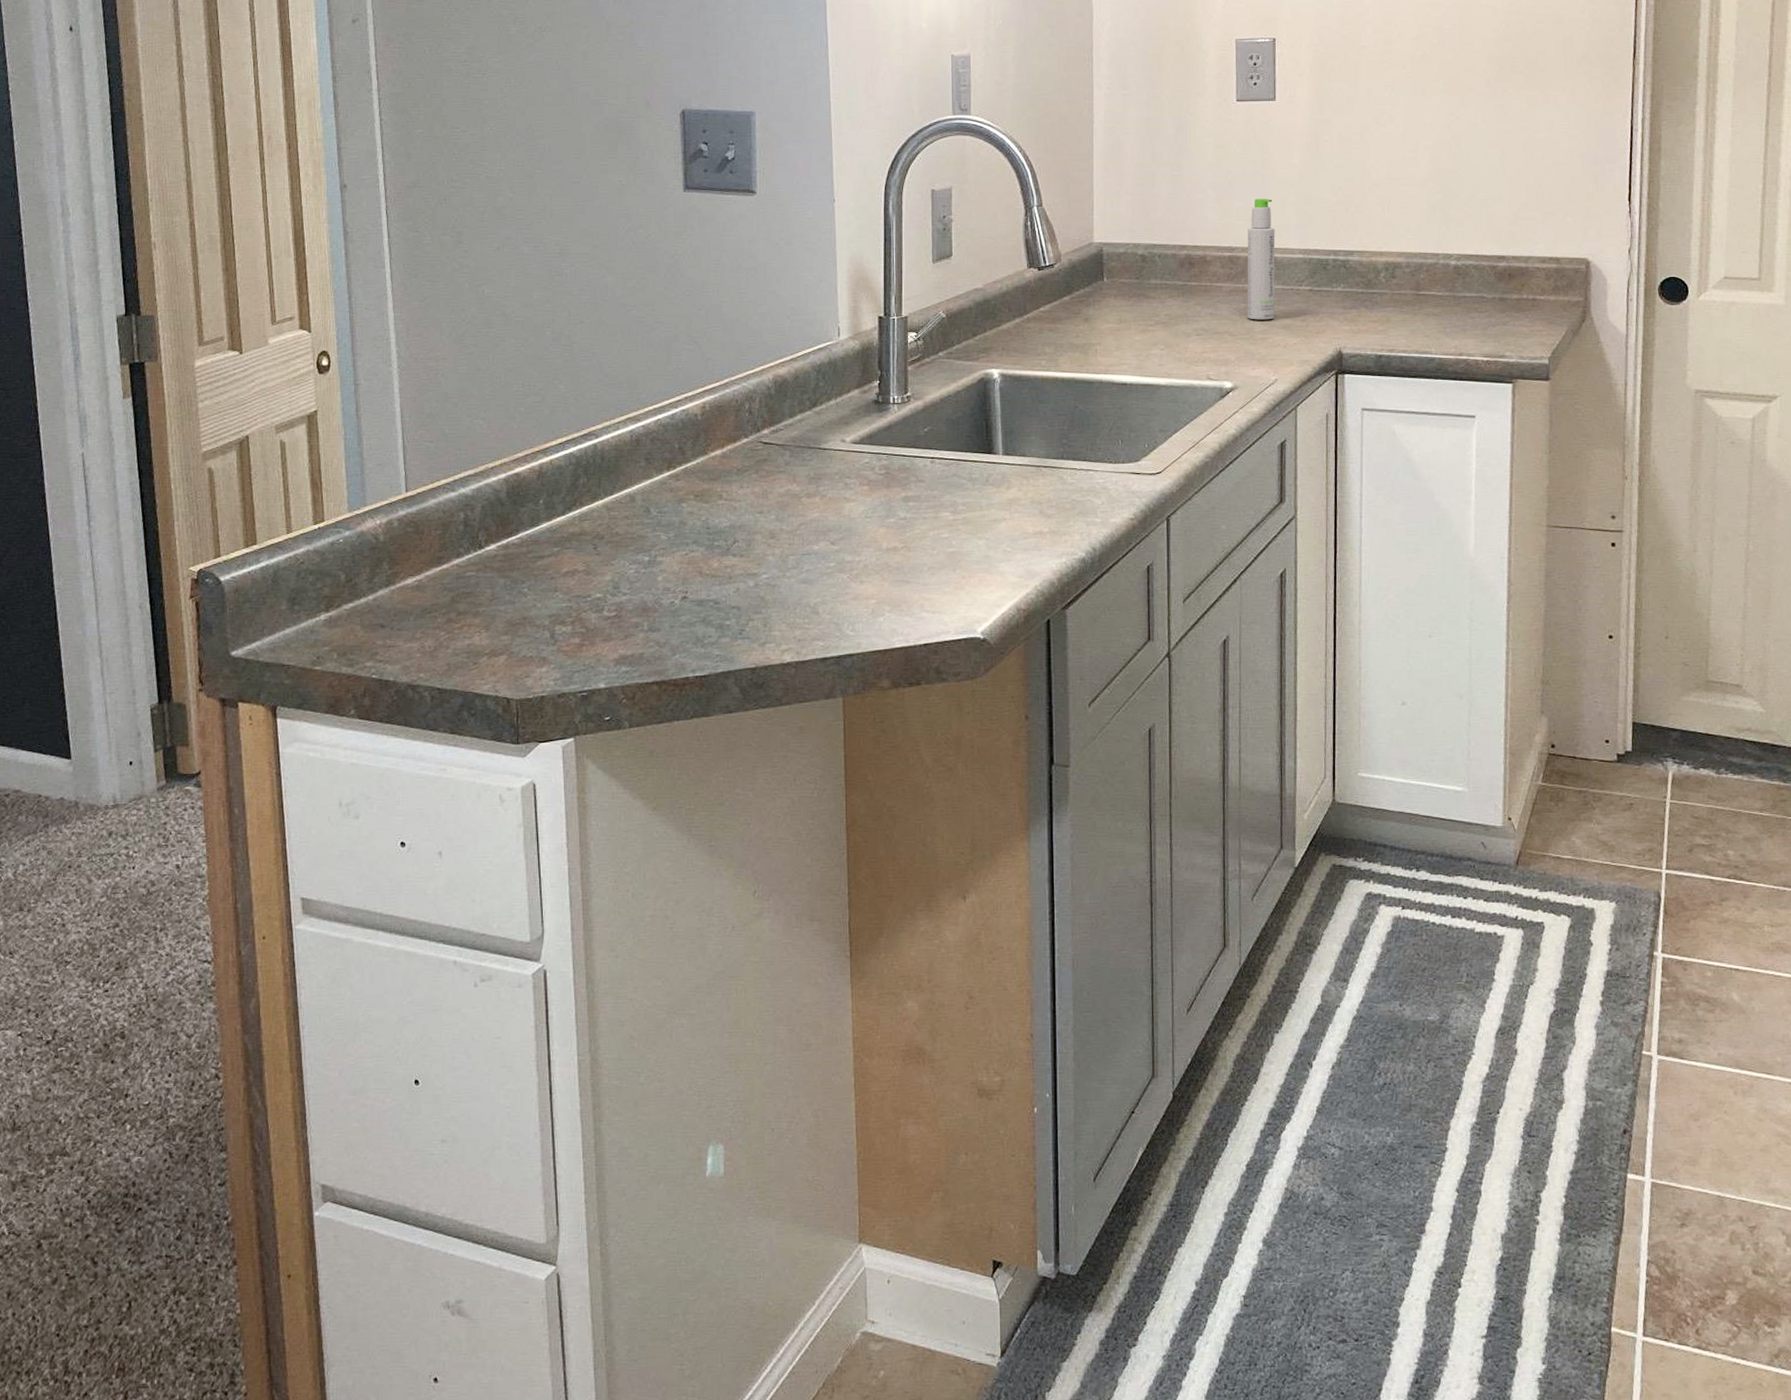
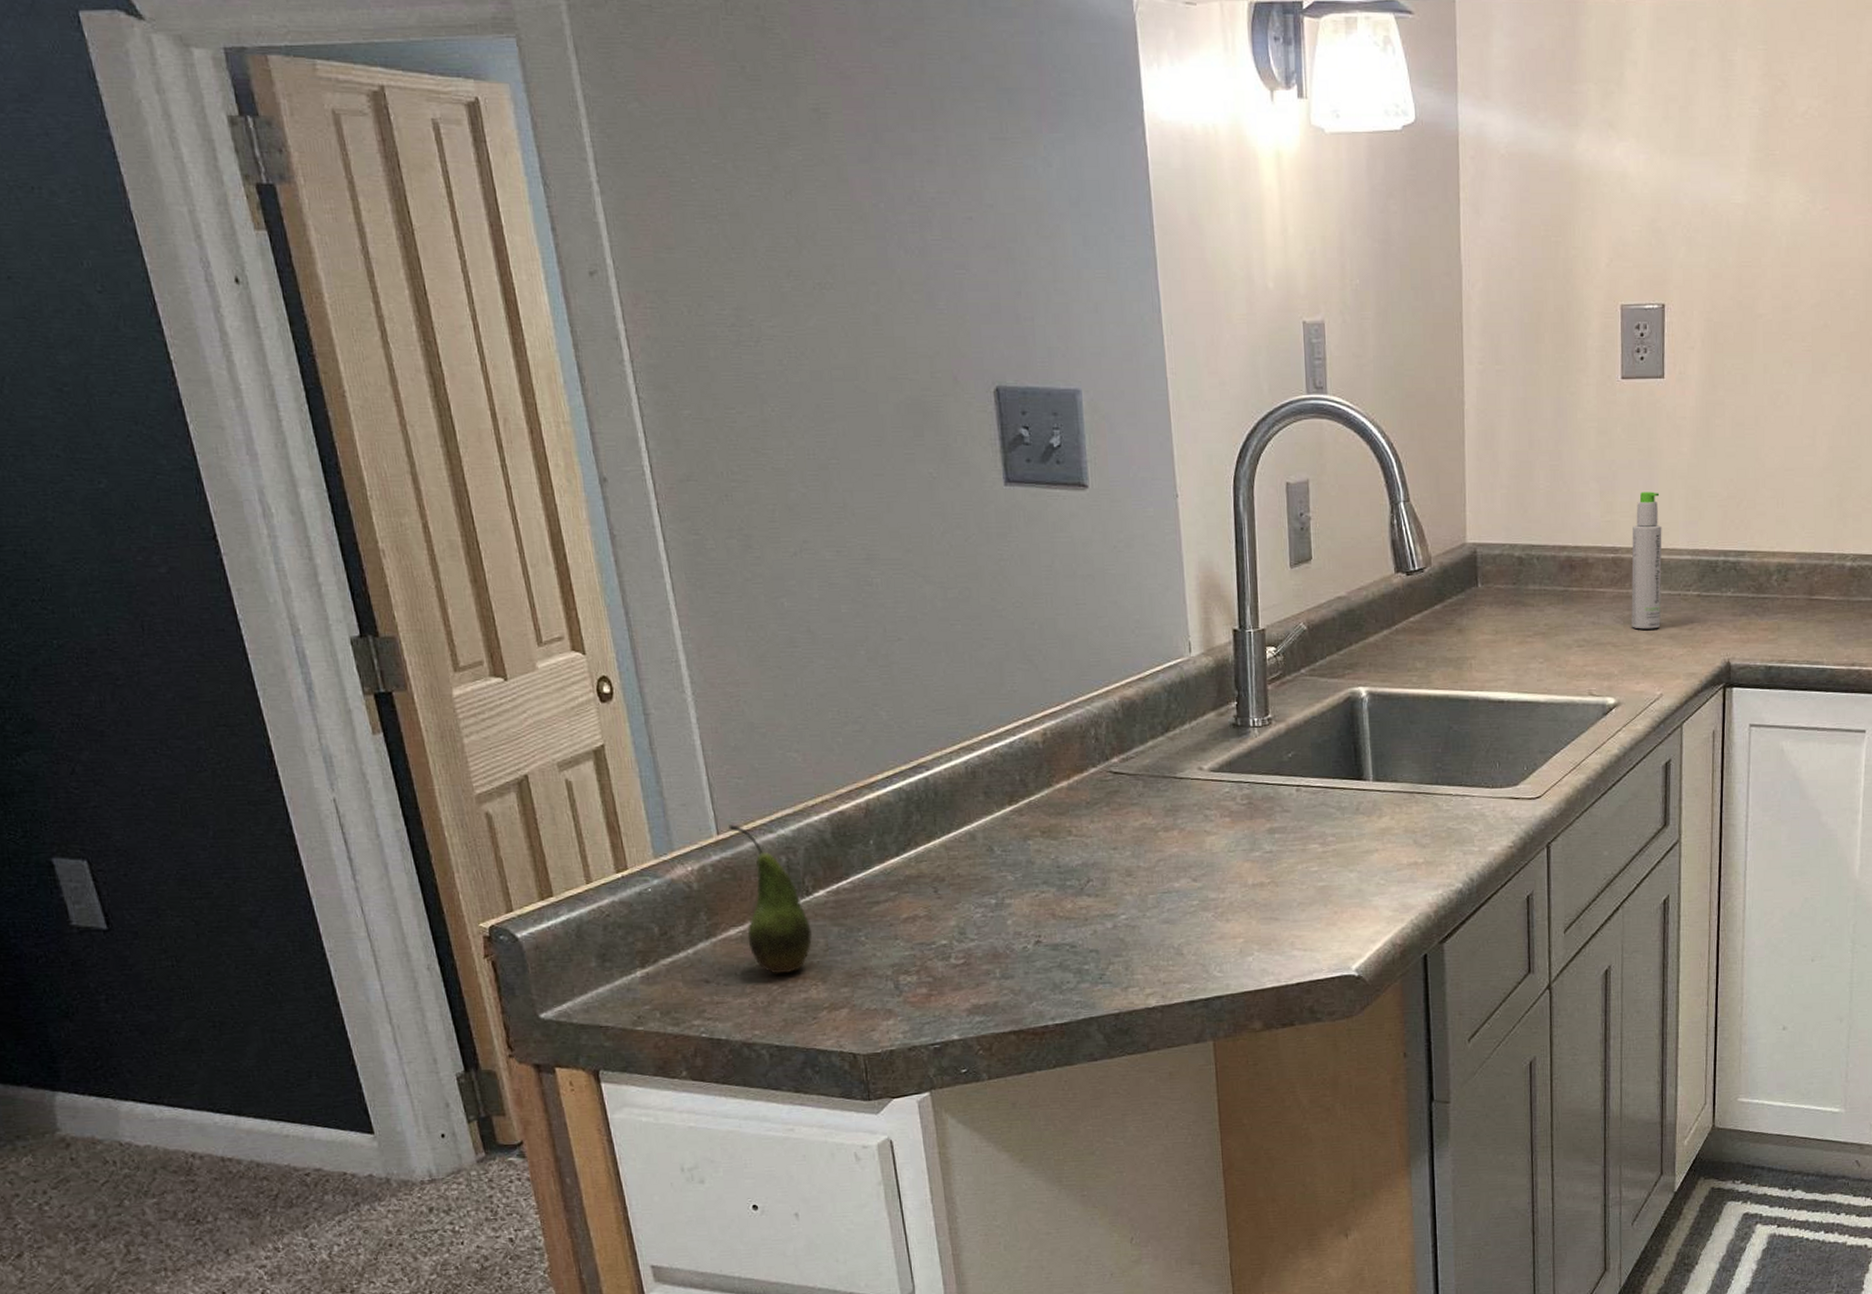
fruit: none [417,483,480,621] -> present [728,825,812,974]

